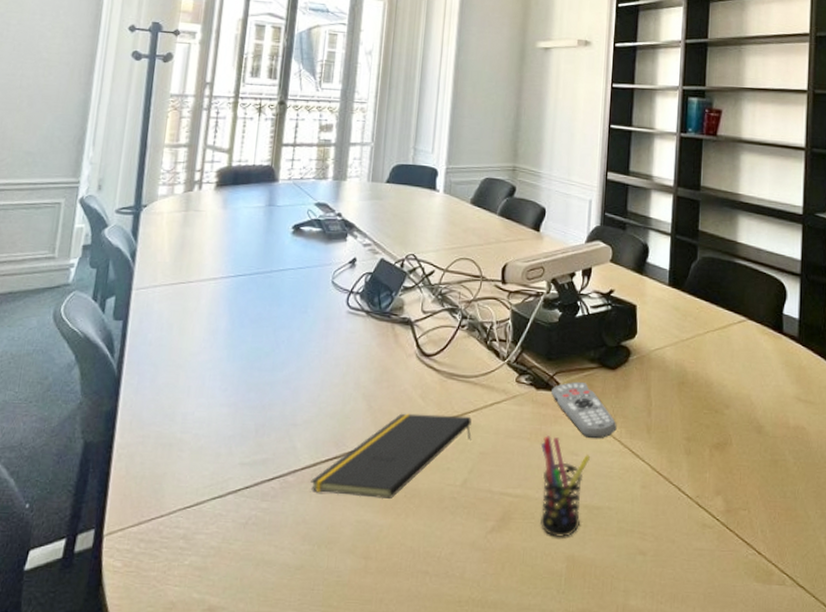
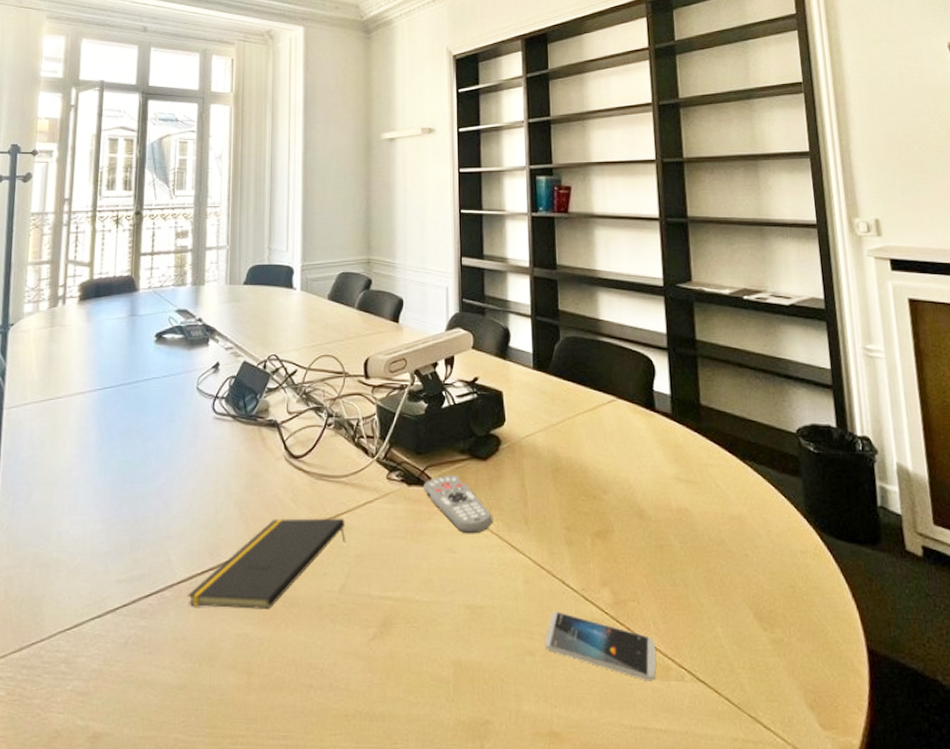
pen holder: present [540,436,591,537] -> none [417,533,469,641]
smartphone: none [655,515,761,585] -> present [544,611,657,682]

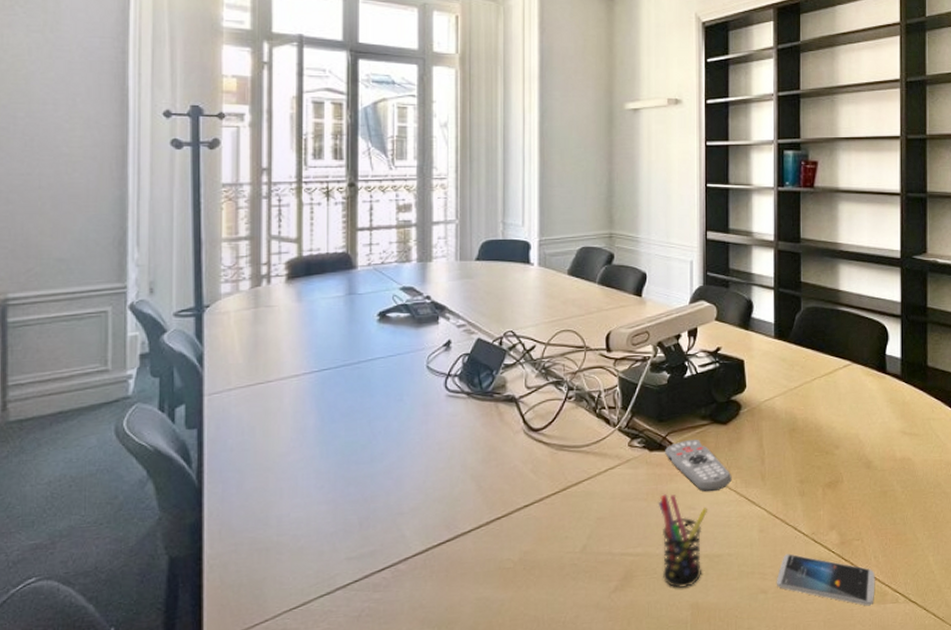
notepad: present [188,518,346,611] -> none [424,484,588,577]
pen holder: none [417,533,469,641] -> present [658,494,708,588]

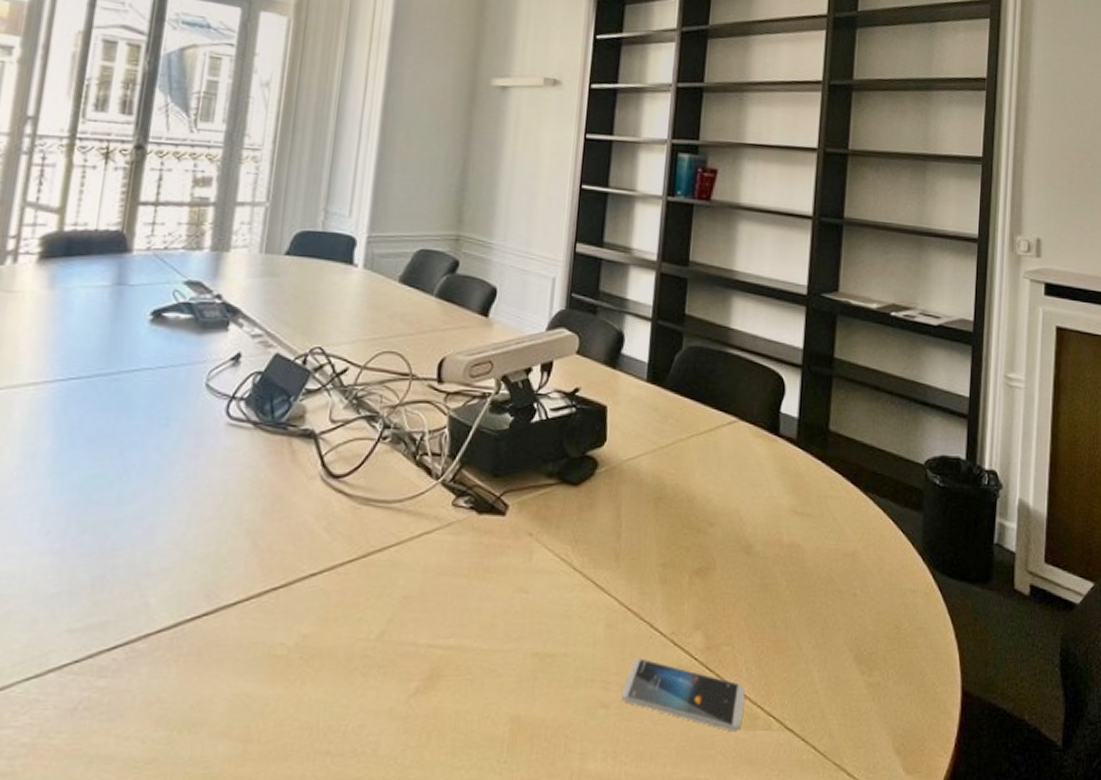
pen holder: present [658,494,708,588] -> none [479,571,545,695]
remote control: present [665,439,732,492] -> none [497,501,578,572]

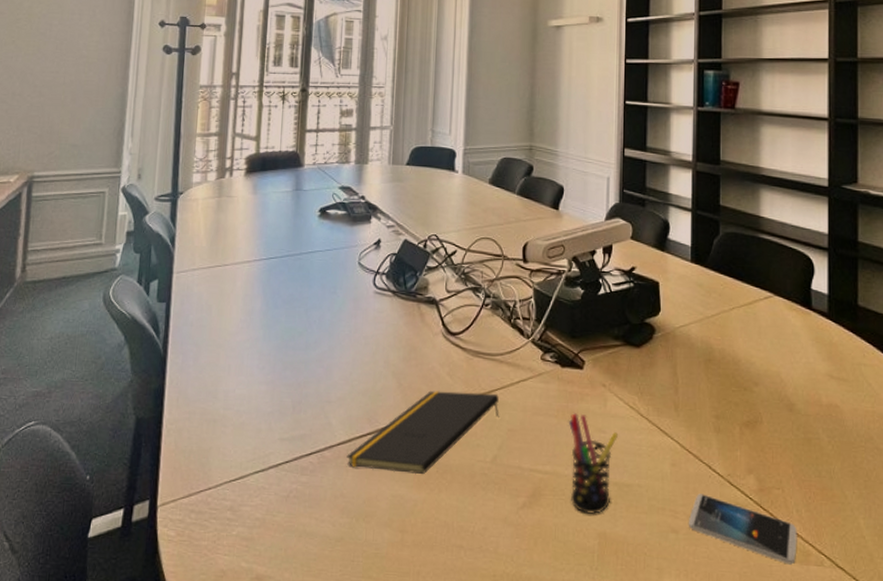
notepad: none [168,551,393,664] -> present [346,390,499,475]
pen holder: none [479,571,545,695] -> present [568,413,619,514]

